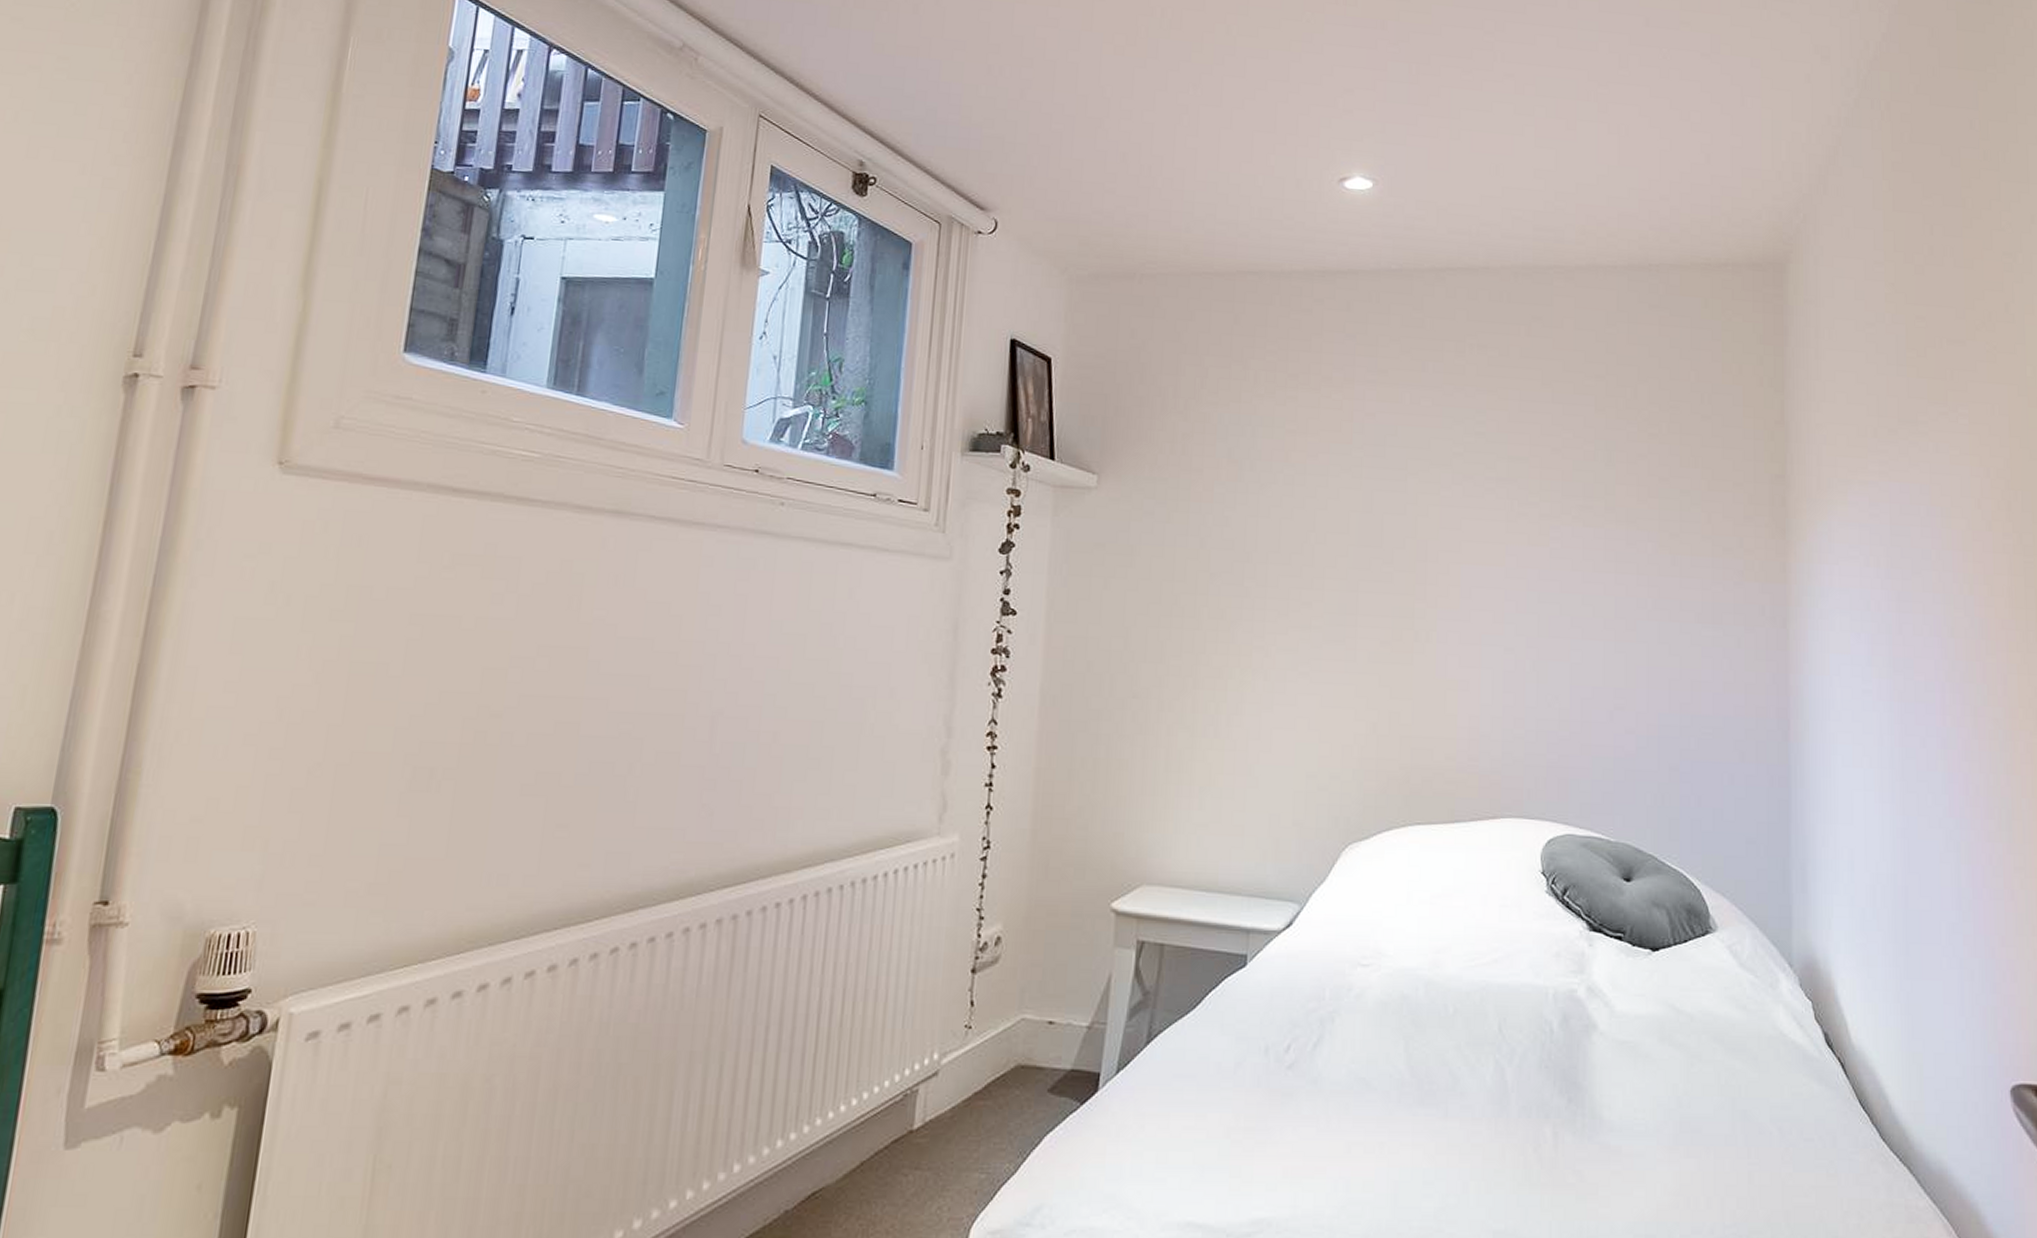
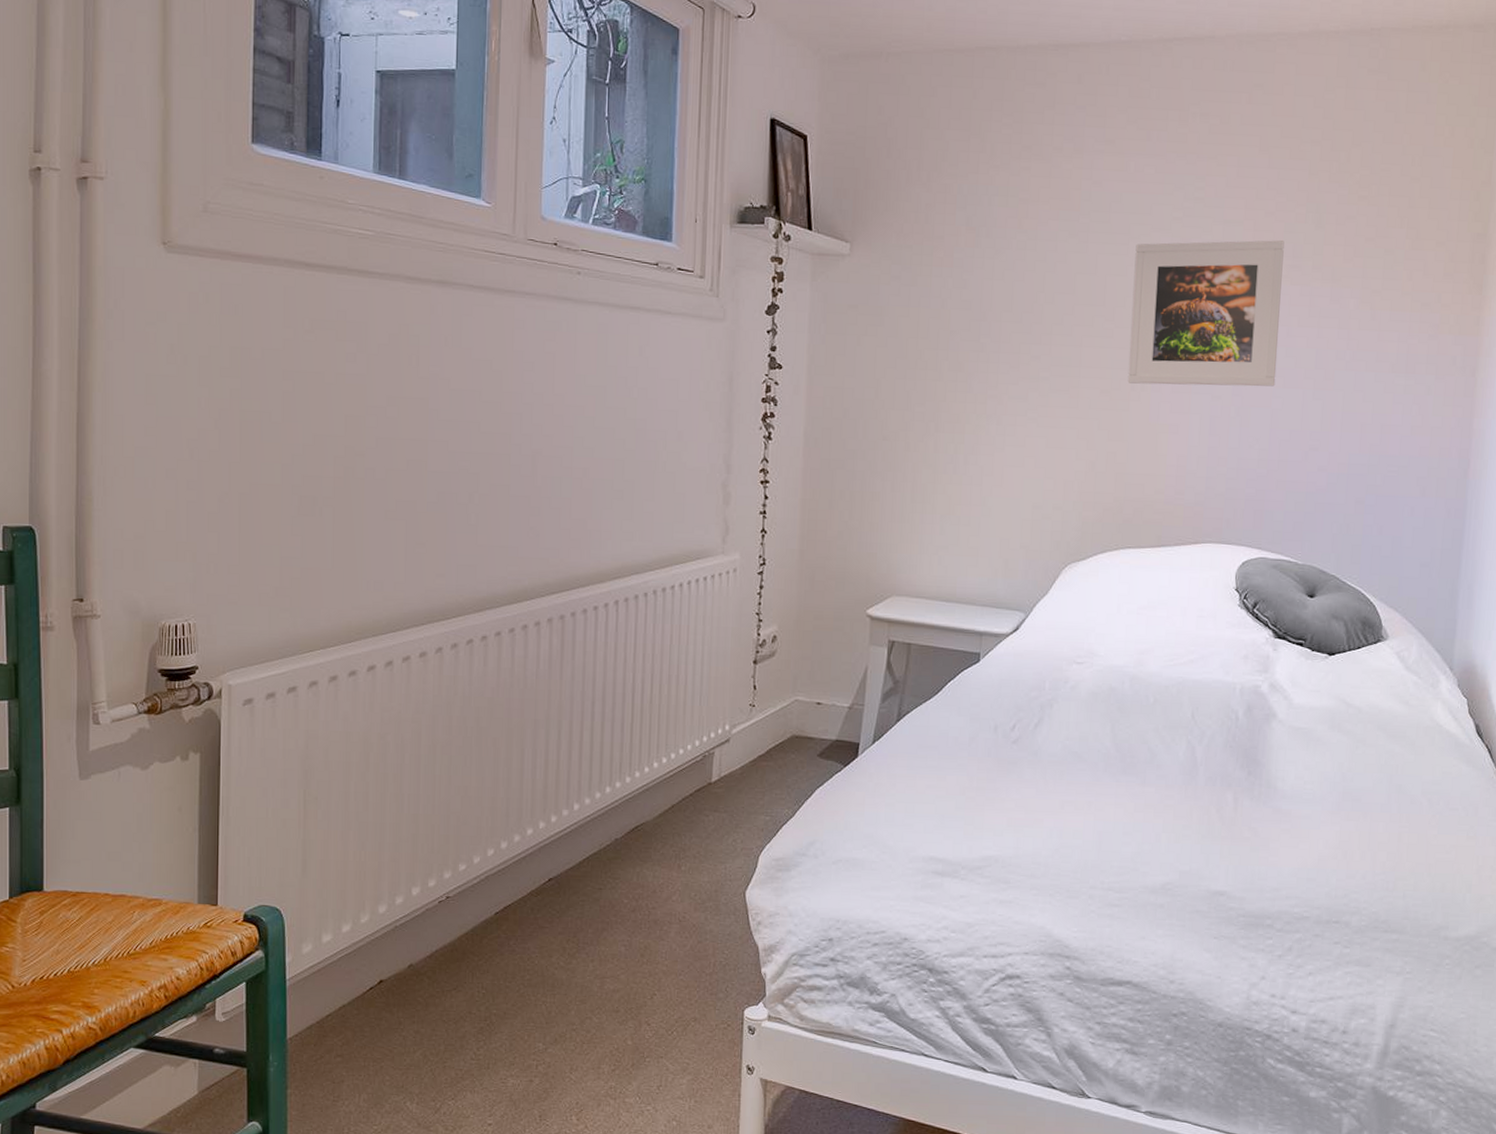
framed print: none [1410,478,1574,638] -> present [1127,240,1285,387]

